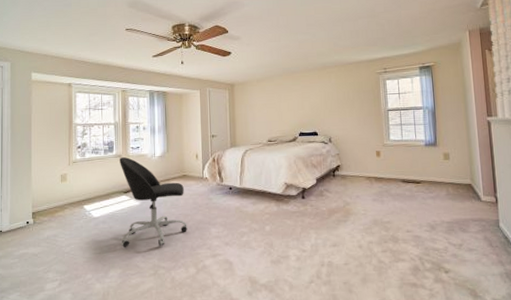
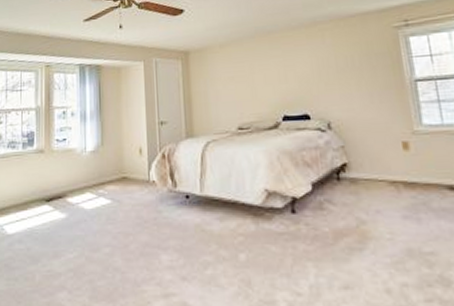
office chair: present [120,156,187,247] -> none [40,152,129,279]

